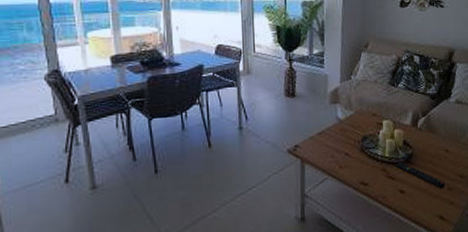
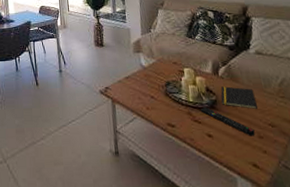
notepad: none [417,138,450,161] -> present [220,86,257,109]

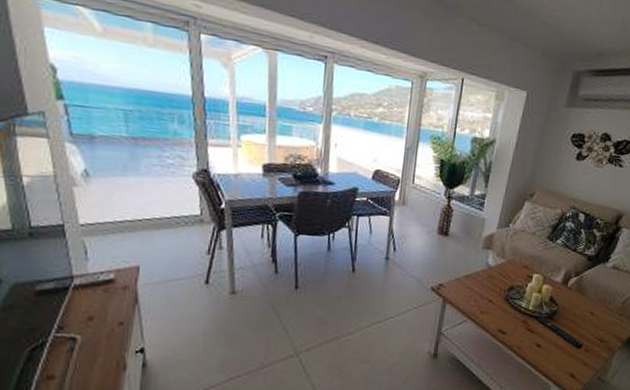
notepad: present [220,86,257,109] -> none [561,298,597,324]

